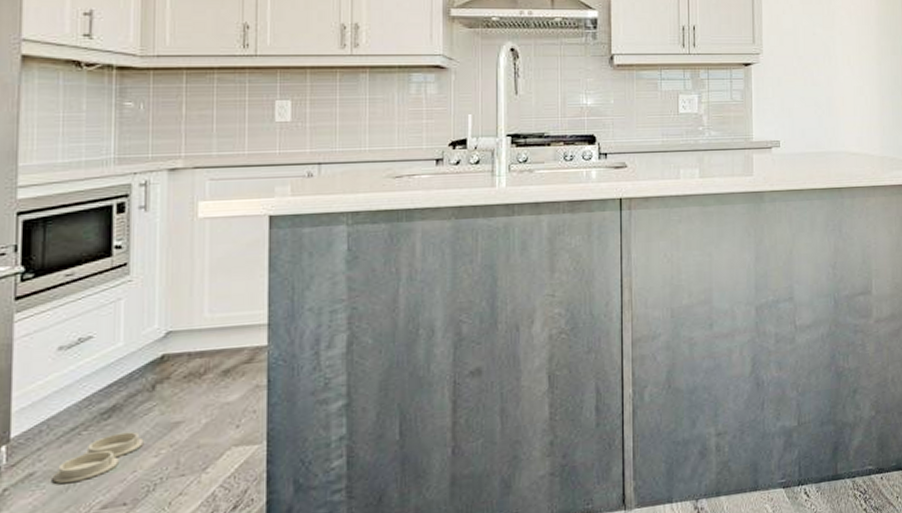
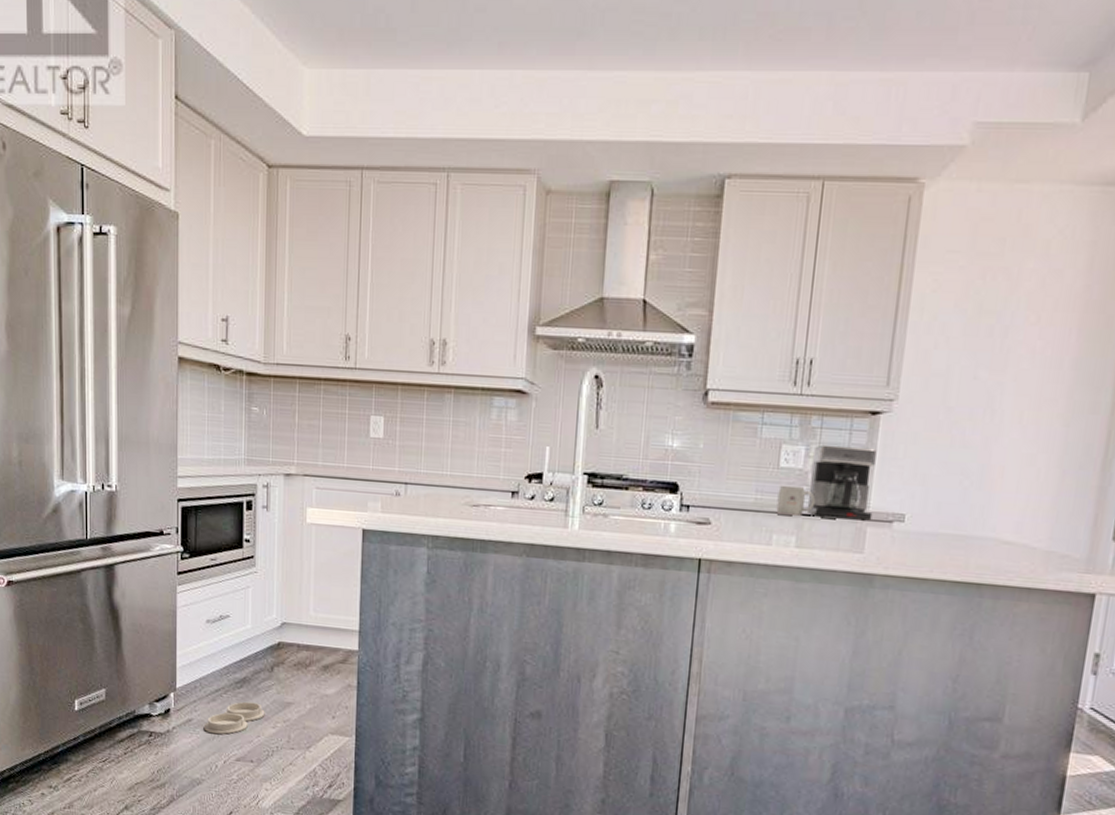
mug: none [680,127,711,153] -> present [776,485,816,517]
coffee maker: none [704,91,756,151] -> present [806,444,877,521]

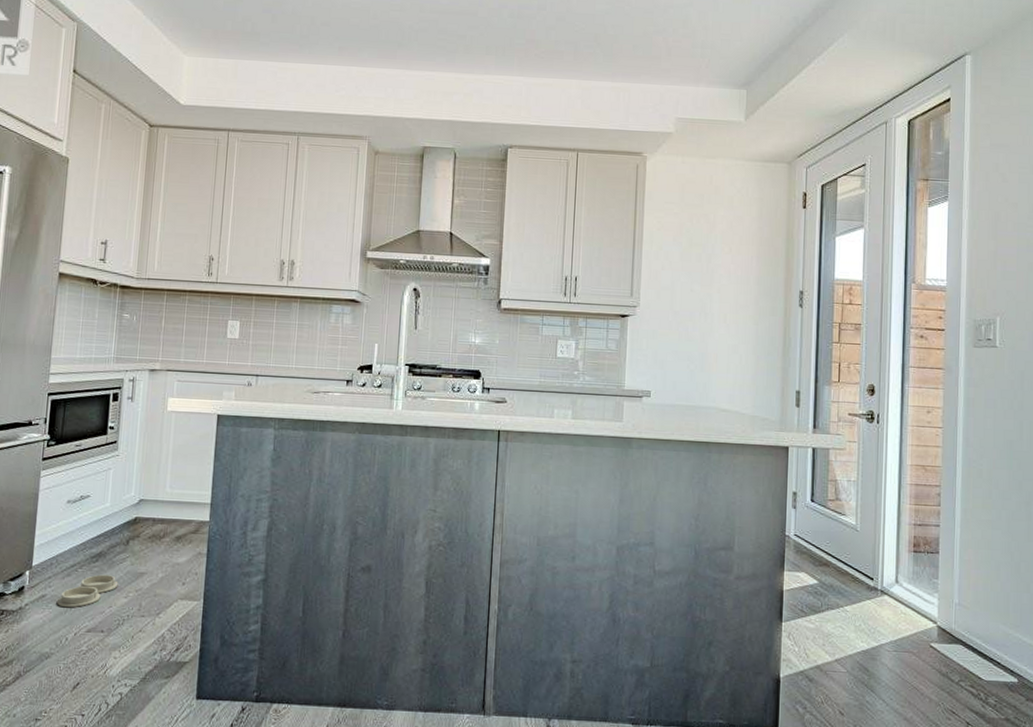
mug: present [776,485,816,517] -> none [556,370,585,395]
coffee maker: present [806,444,877,521] -> none [578,339,627,397]

